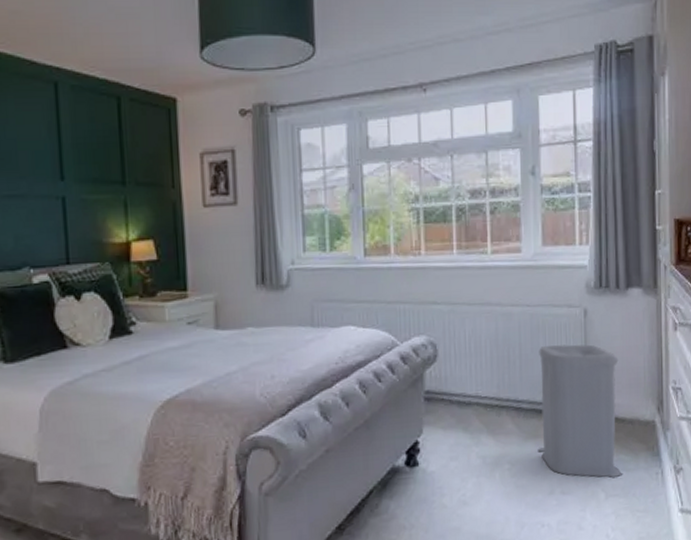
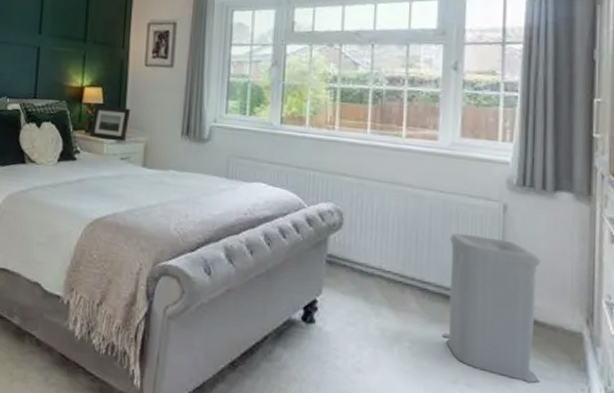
picture frame: none [145,261,193,304] -> present [89,106,131,142]

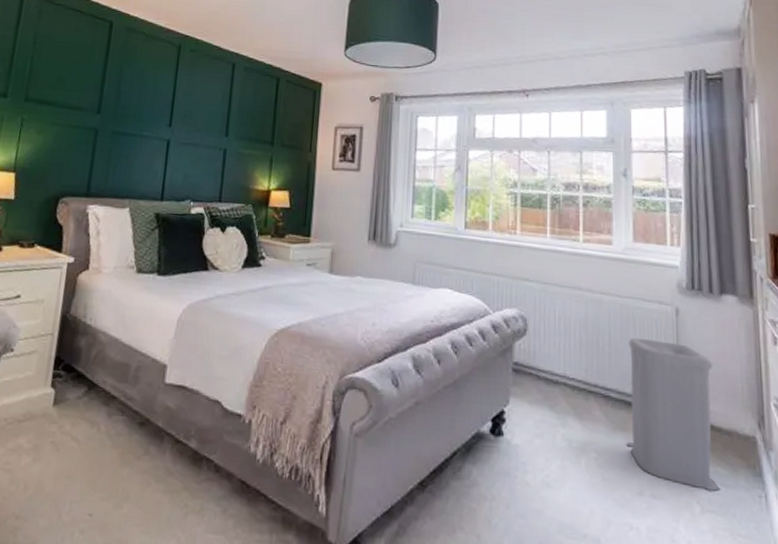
picture frame: present [89,106,131,142] -> none [275,210,318,247]

